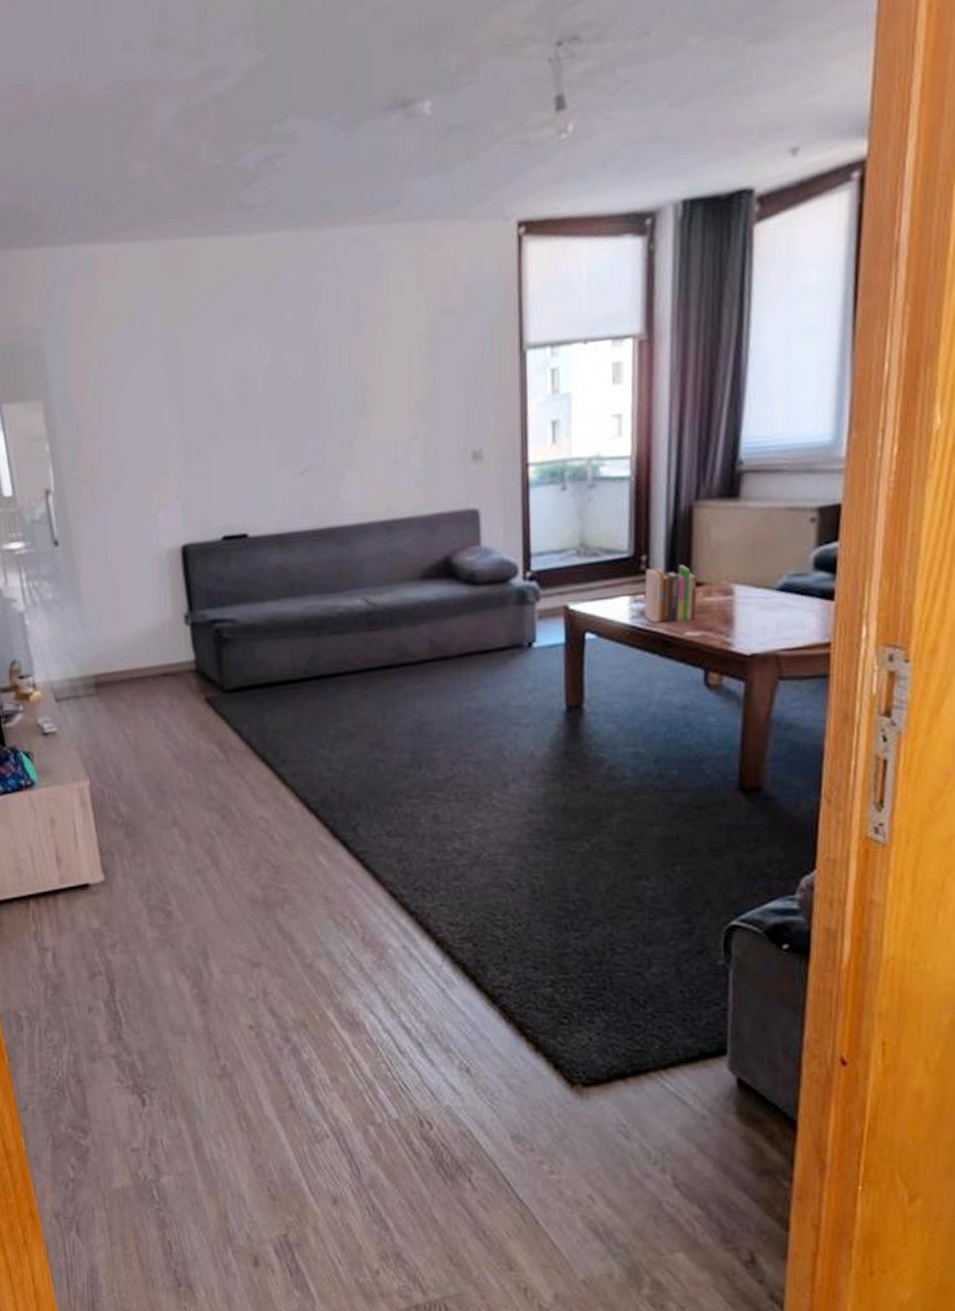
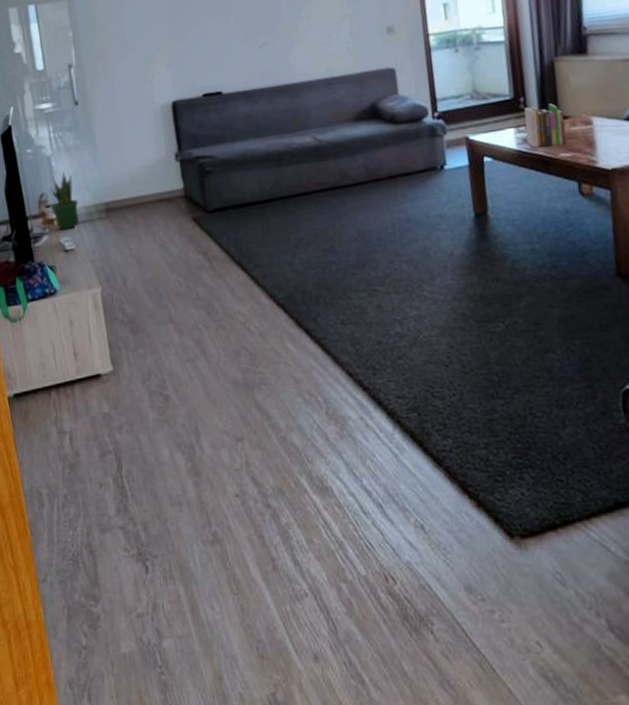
planter: none [22,634,62,708] -> present [48,172,80,230]

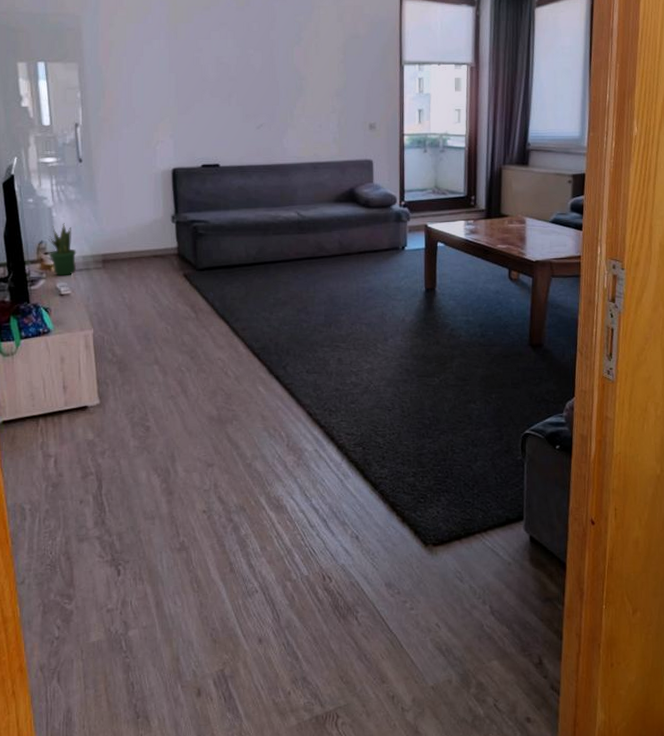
books: present [524,103,566,148] -> none [473,203,504,239]

